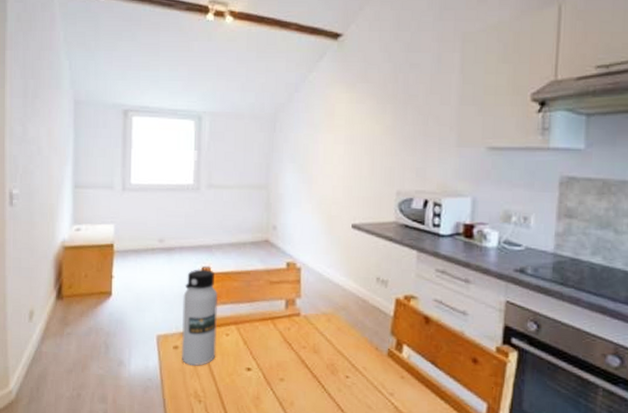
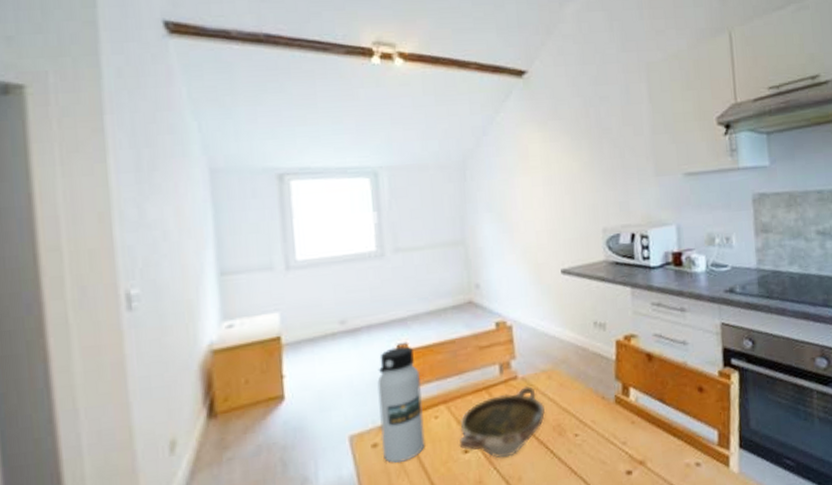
bowl: none [243,323,322,383] -> present [459,385,546,458]

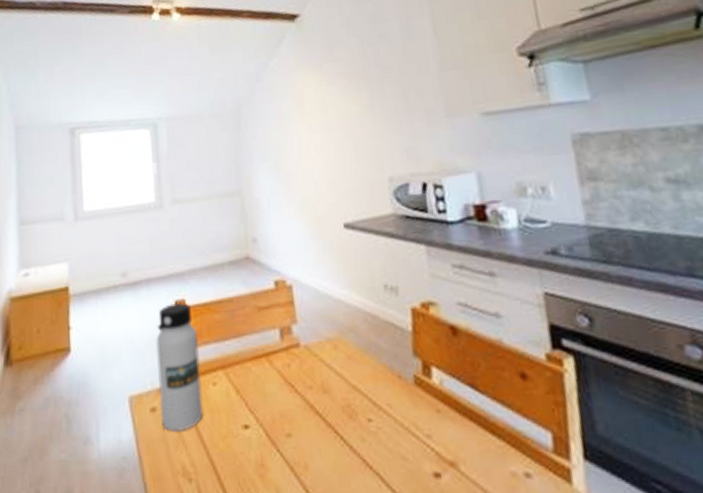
bowl: present [459,385,546,458] -> none [238,355,333,439]

